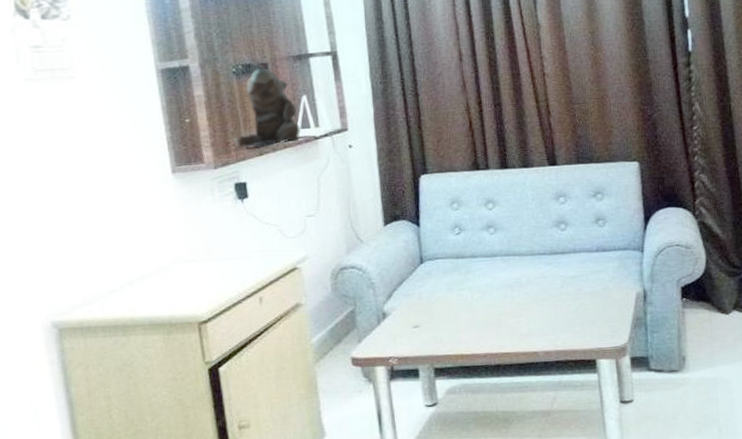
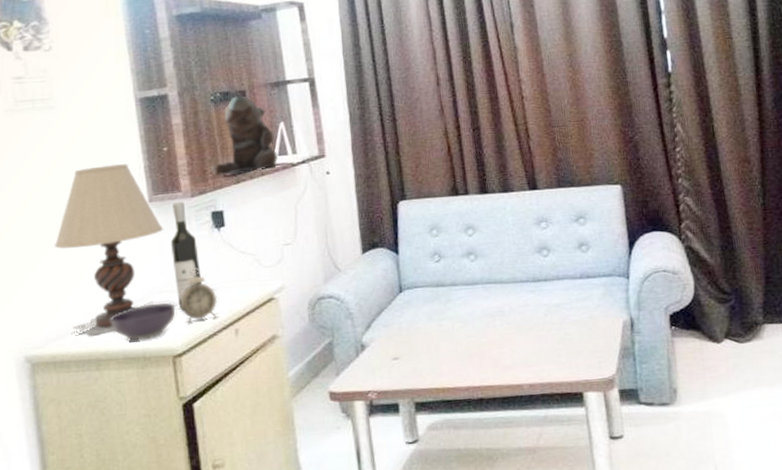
table lamp: none [78,135,187,303] -> present [55,164,164,336]
bowl: none [135,271,201,308] -> present [110,302,176,341]
bottle: none [194,172,226,277] -> present [170,201,202,309]
alarm clock: none [204,238,242,292] -> present [180,268,218,324]

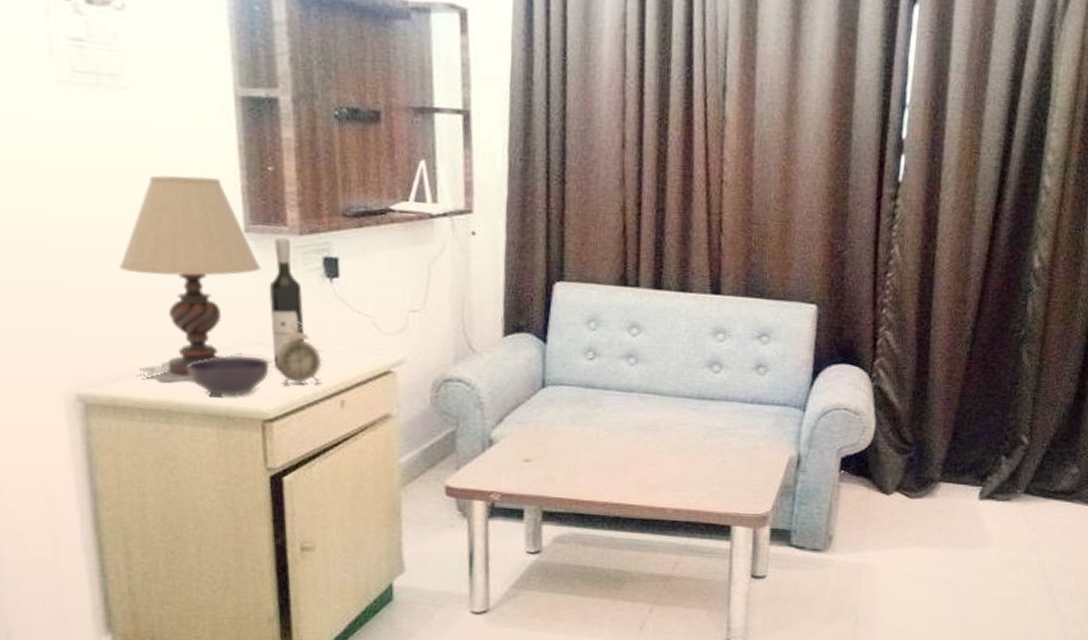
stuffed animal: present [211,96,279,177] -> none [328,116,414,215]

